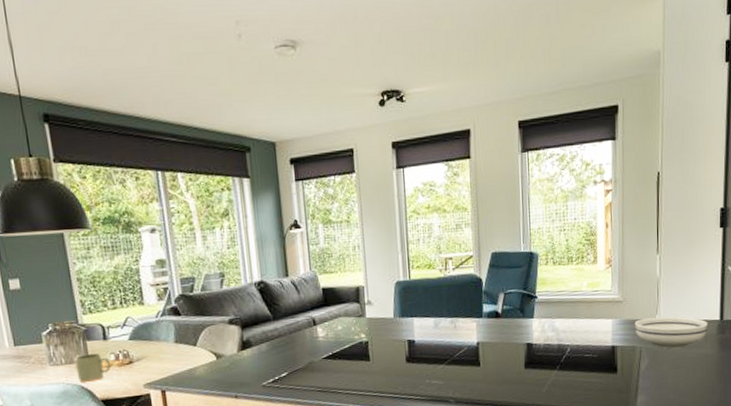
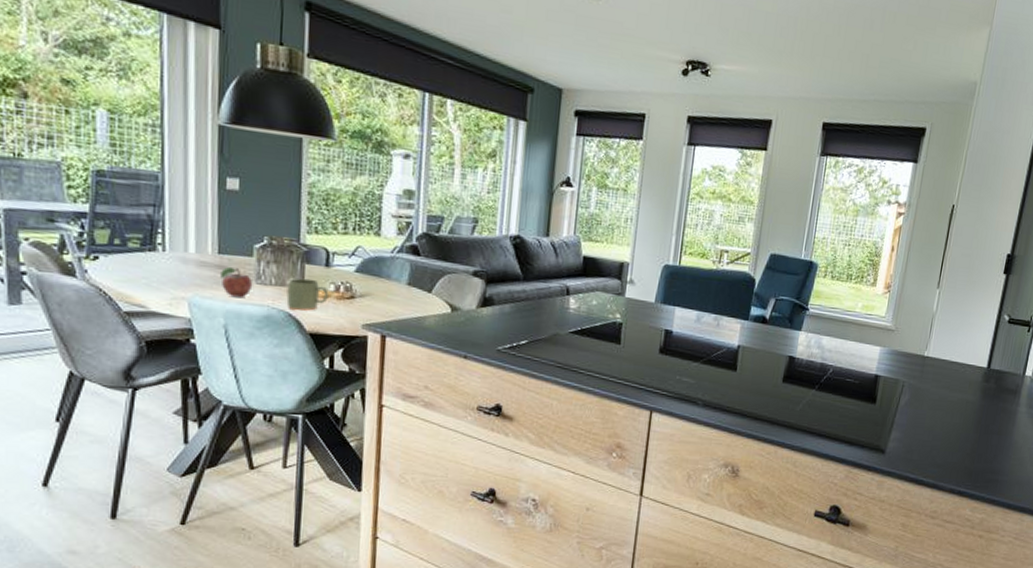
fruit: none [19,355,48,380] -> present [220,267,253,297]
bowl: present [634,316,708,349] -> none [901,352,975,390]

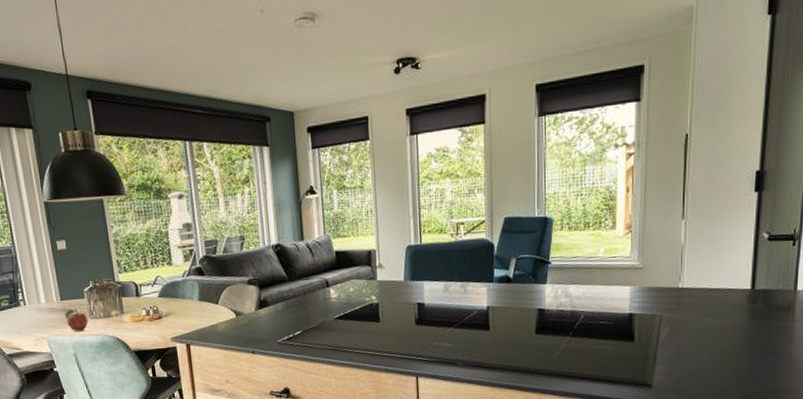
mug: present [286,278,329,311] -> none [112,308,143,334]

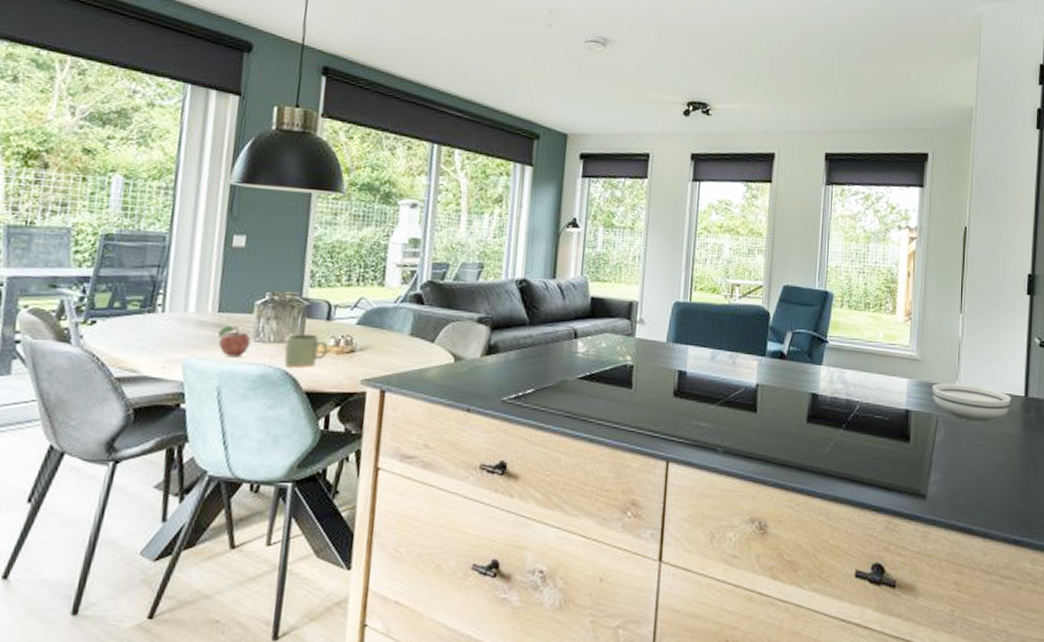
mug: none [112,308,143,334] -> present [284,333,328,368]
bowl: none [654,284,738,319] -> present [931,383,1012,423]

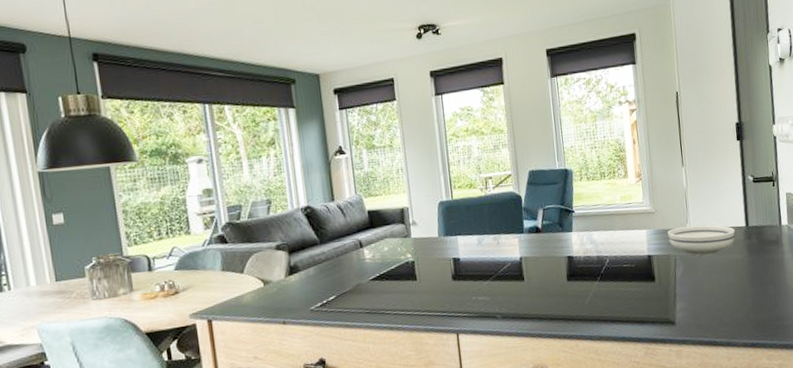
fruit: present [218,326,251,356] -> none [60,290,90,316]
mug: present [284,333,328,368] -> none [119,284,156,316]

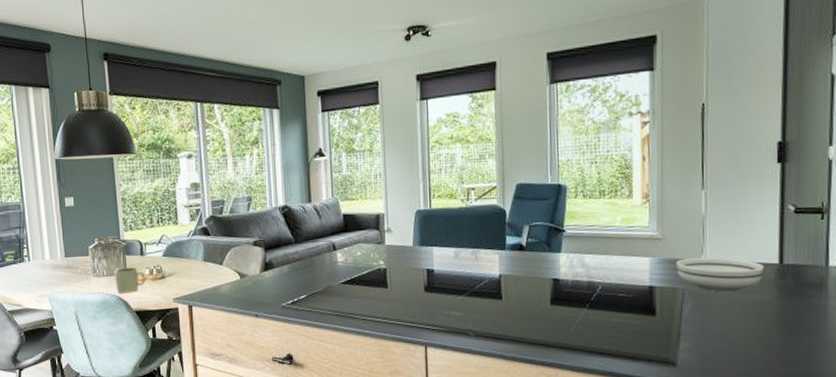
mug: none [119,284,156,316] -> present [115,267,146,293]

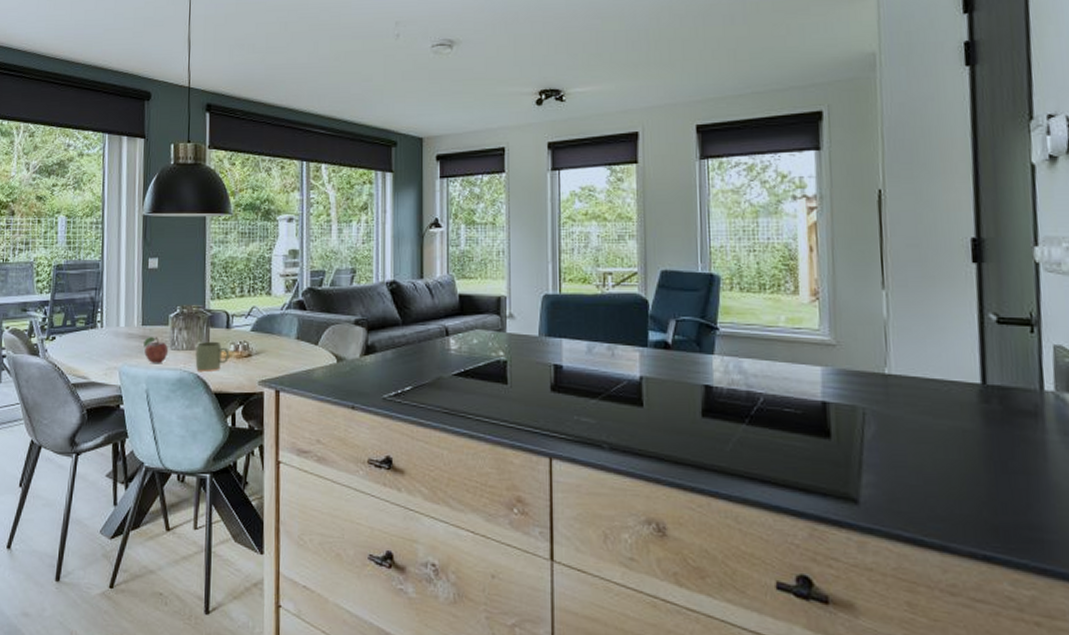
fruit: none [68,267,91,289] -> present [143,337,169,363]
bowl: present [675,257,765,293] -> none [853,371,964,416]

